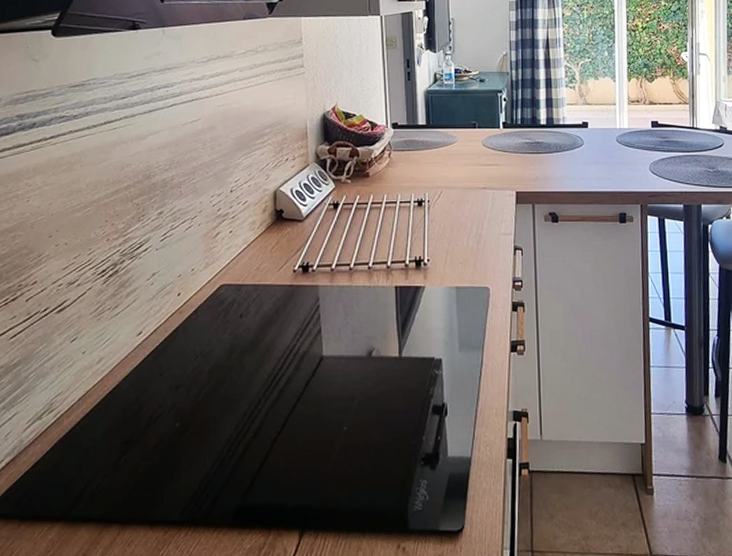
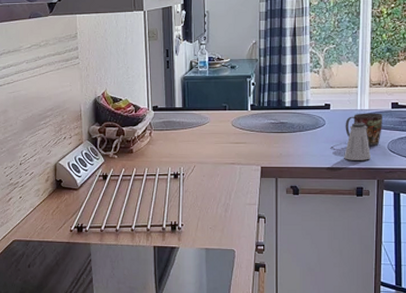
mug: none [604,132,643,167] -> present [345,113,382,146]
saltshaker: none [605,143,633,183] -> present [344,123,371,160]

